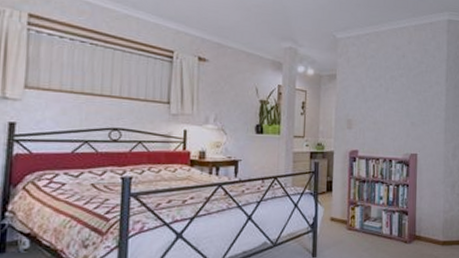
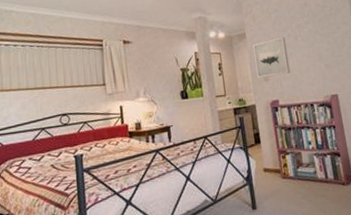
wall art: none [341,86,376,126] -> present [253,37,290,79]

